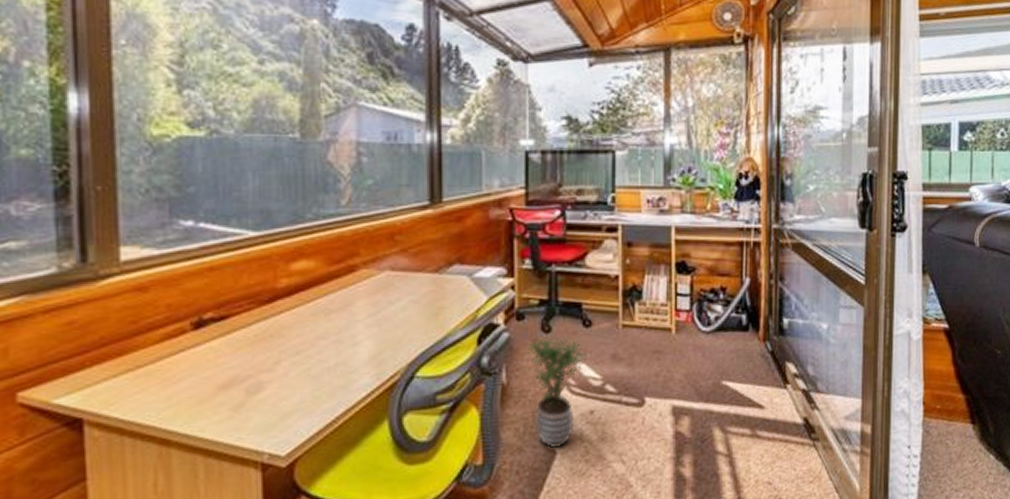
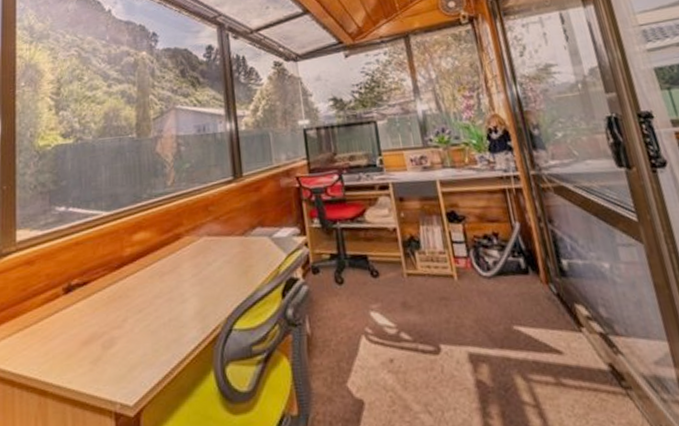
potted plant: present [524,336,589,449] -> none [324,286,381,399]

